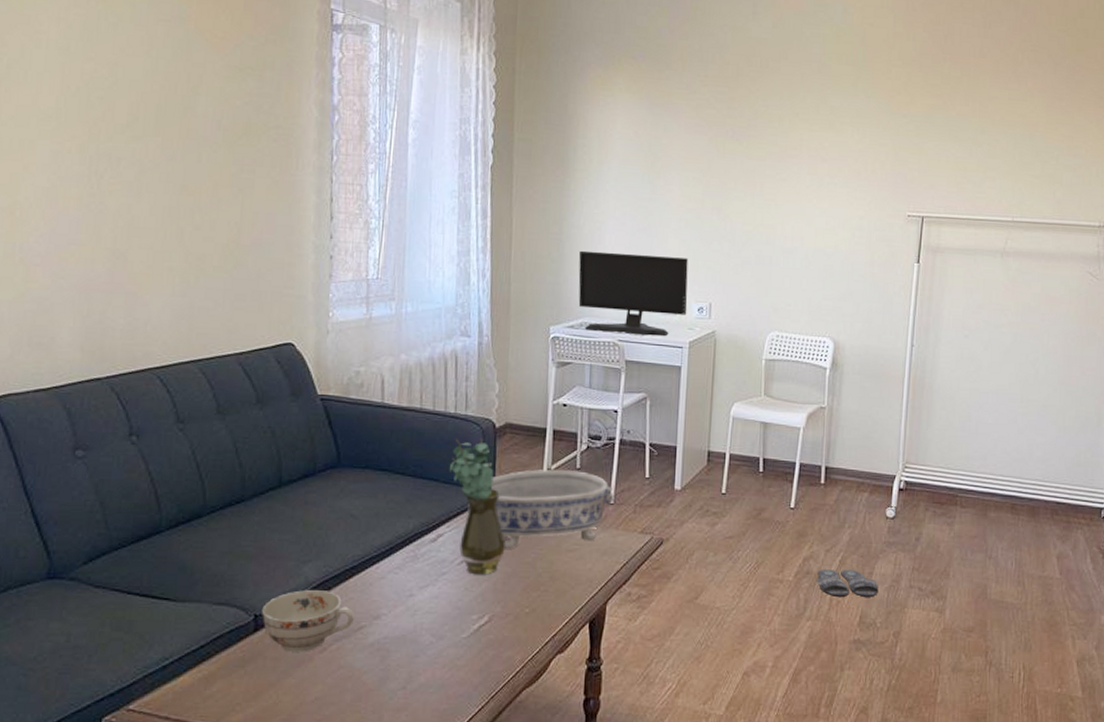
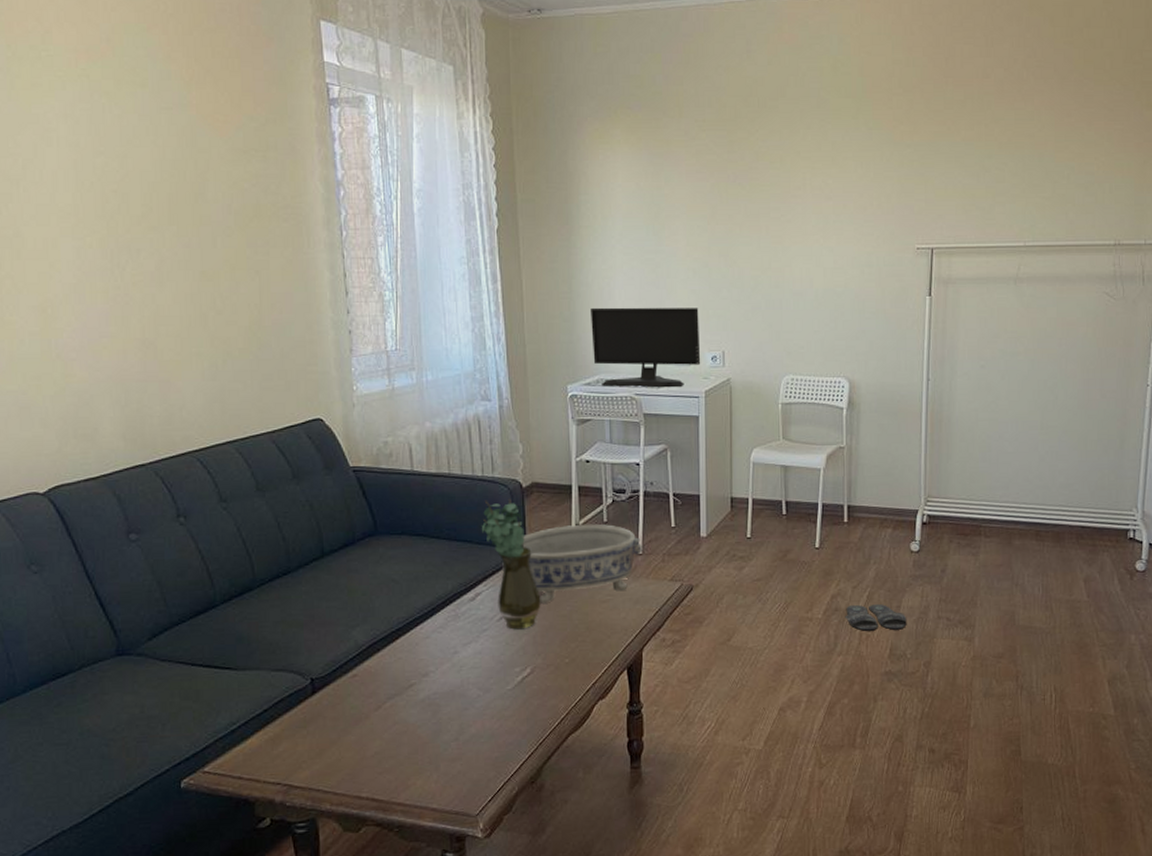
teacup: present [262,590,356,652] -> none [317,652,405,711]

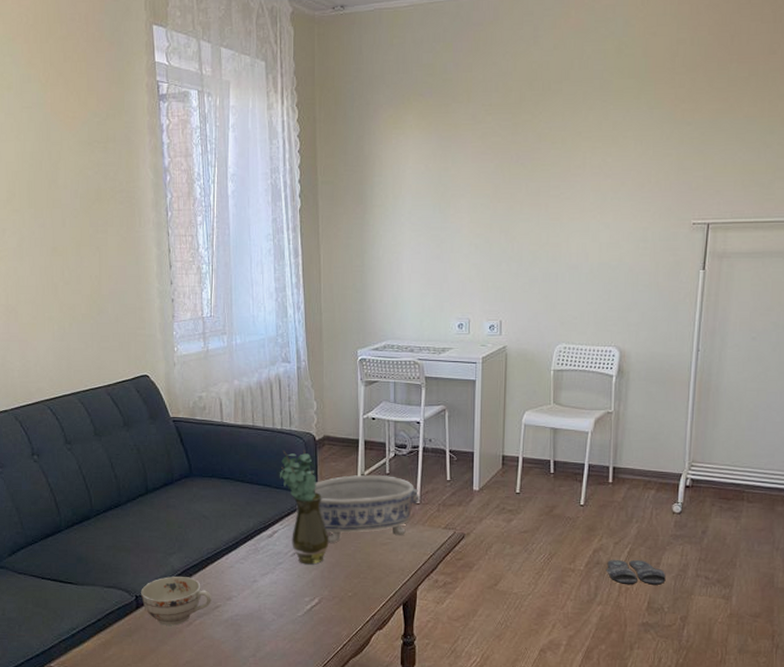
teacup: none [317,652,405,711] -> present [141,576,212,626]
computer monitor: present [591,307,701,388] -> none [380,279,480,354]

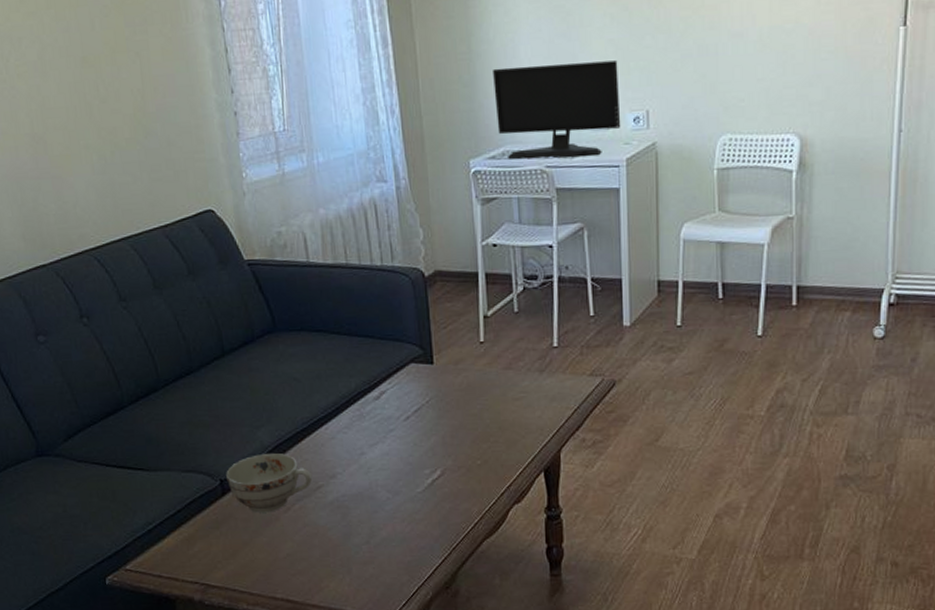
vase: present [279,450,329,565] -> none [382,290,450,430]
decorative bowl: present [296,474,420,543] -> none [407,314,559,402]
computer monitor: none [380,279,480,354] -> present [493,60,621,159]
slippers: present [605,559,666,585] -> none [792,398,868,430]

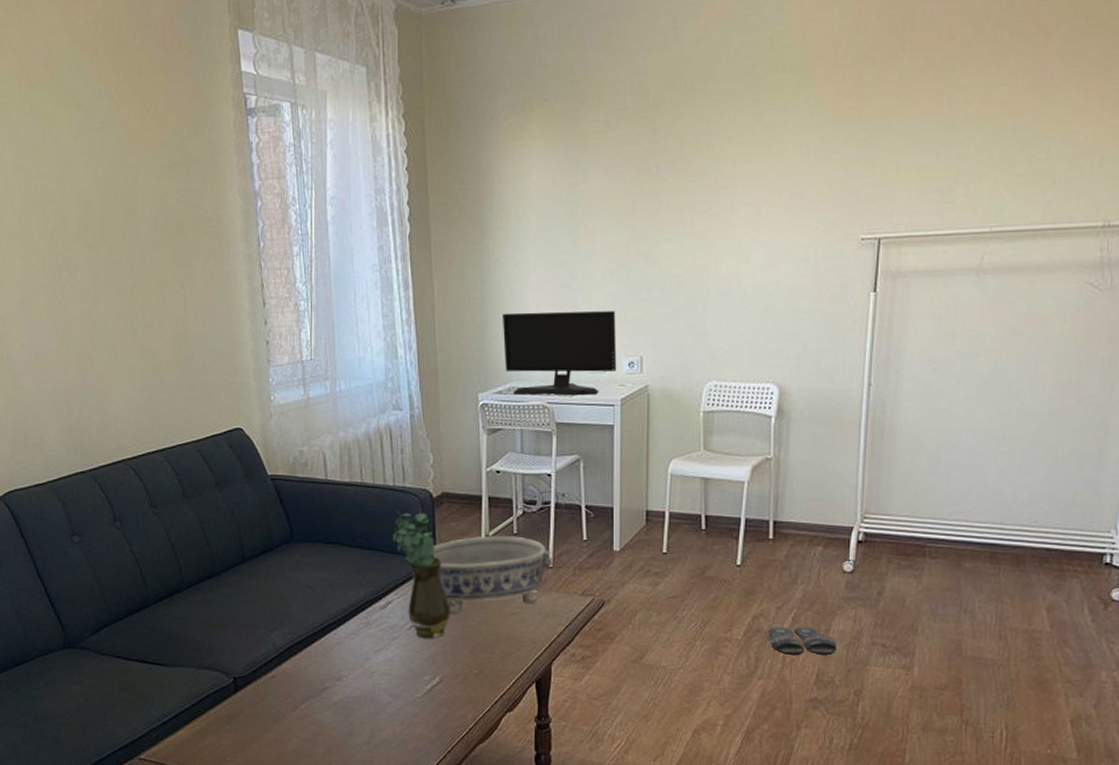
teacup: present [226,453,313,513] -> none [239,655,320,710]
vase: none [382,290,450,430] -> present [392,509,450,639]
decorative bowl: none [407,314,559,402] -> present [413,535,553,614]
slippers: none [792,398,868,430] -> present [767,626,837,655]

